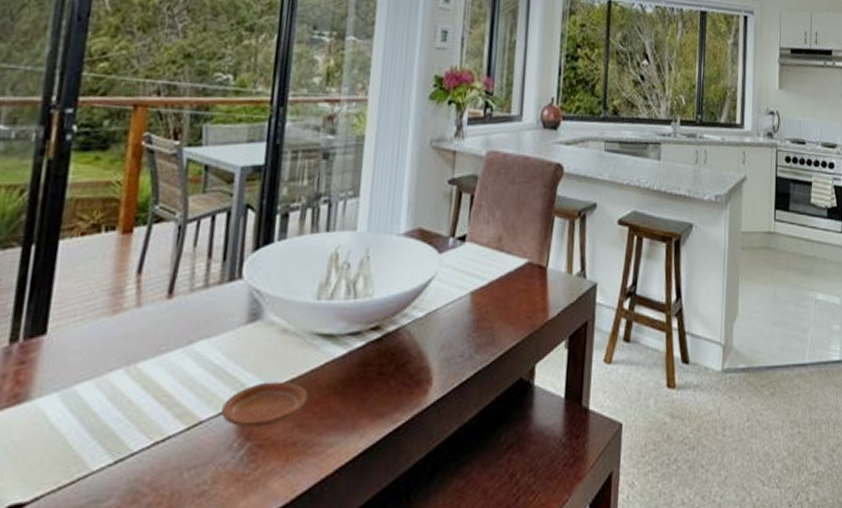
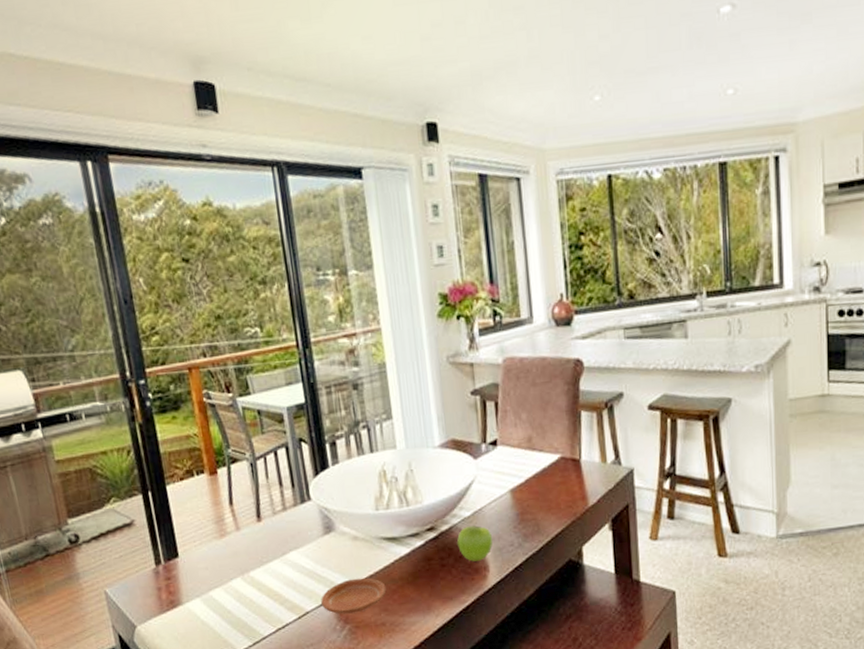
fruit: none [402,329,443,372] -> present [457,525,493,562]

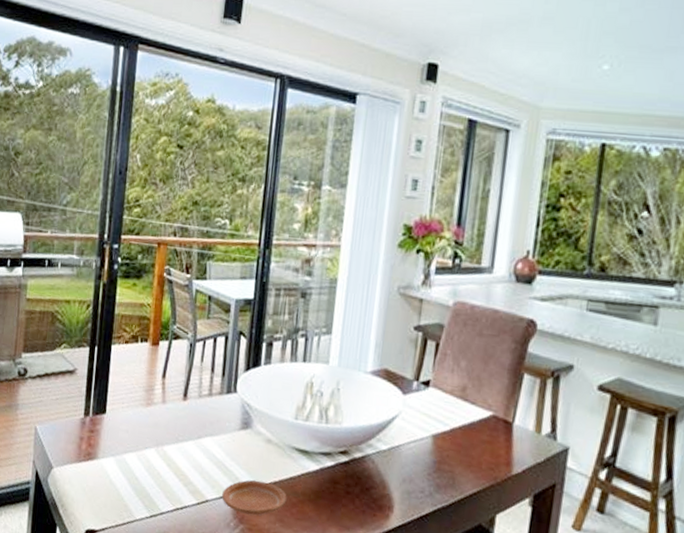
fruit: present [457,525,493,562] -> none [367,460,405,499]

